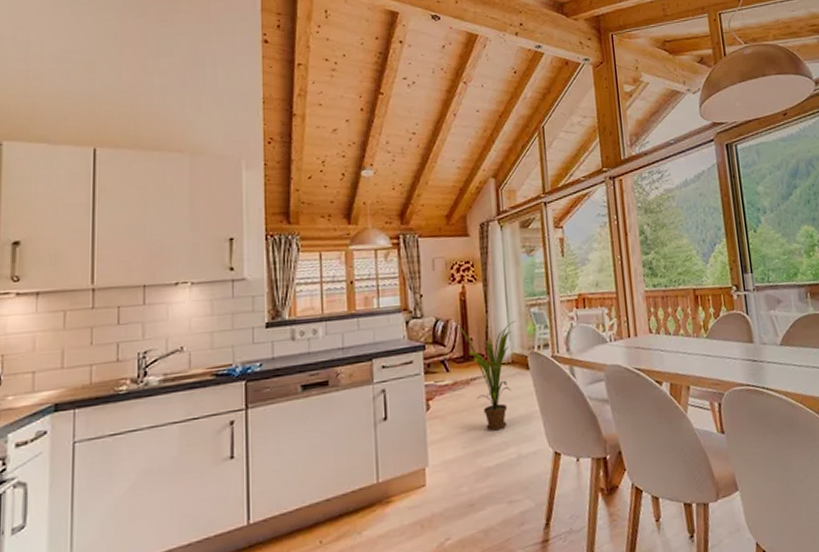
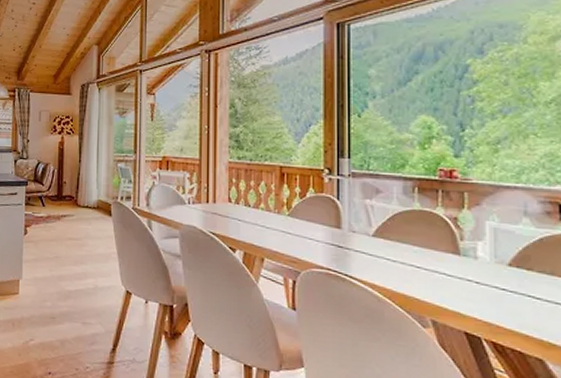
house plant: present [458,319,516,431] -> none [55,169,104,262]

